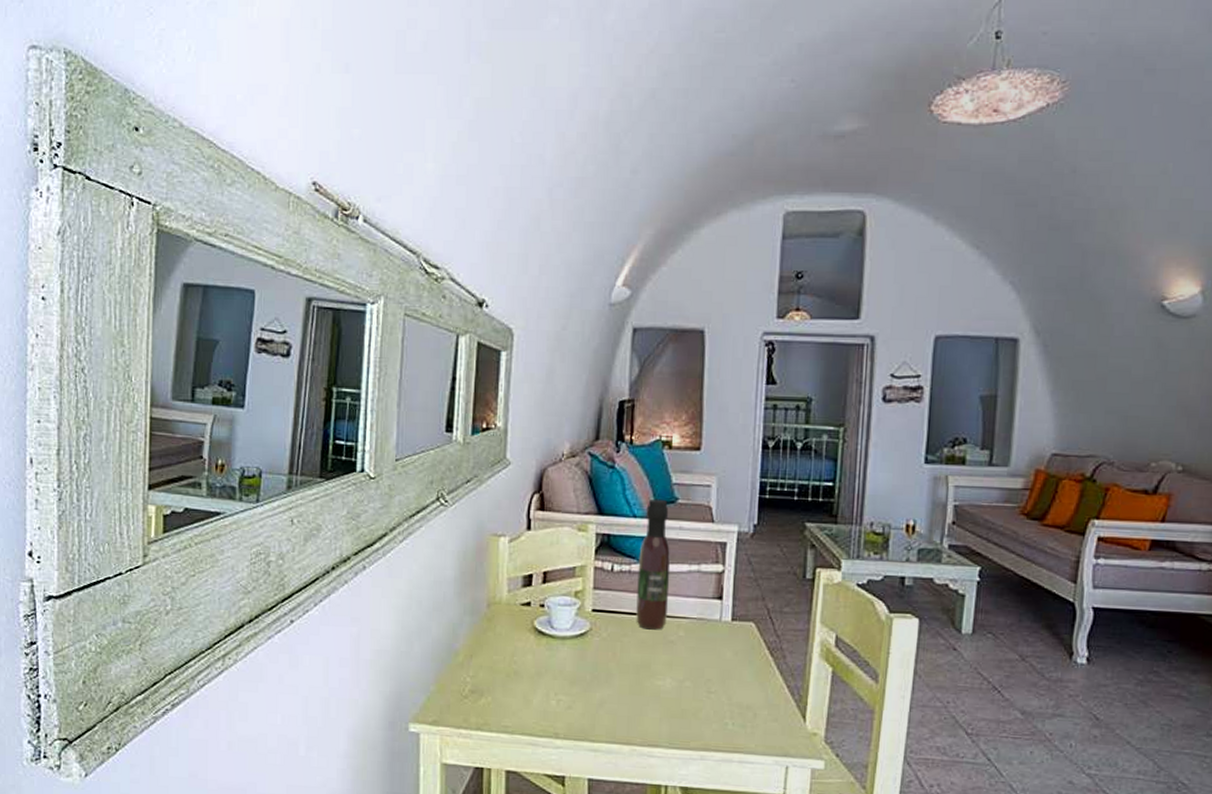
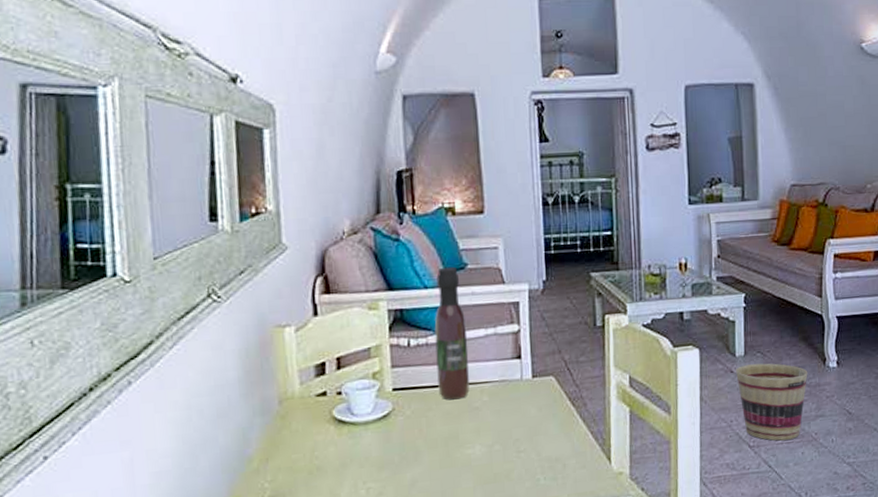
basket: none [959,644,1049,735] -> present [736,363,808,441]

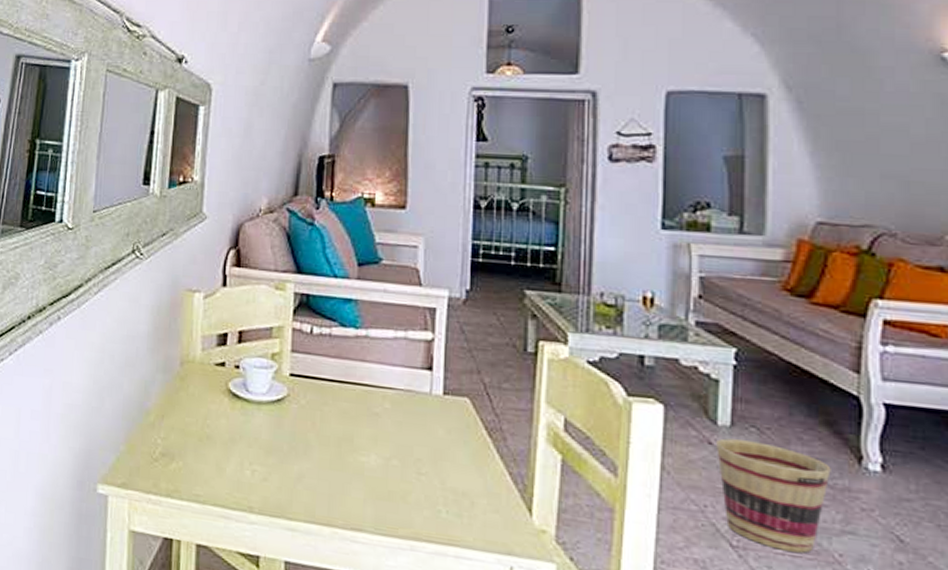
wine bottle: present [434,267,470,400] -> none [337,258,375,400]

